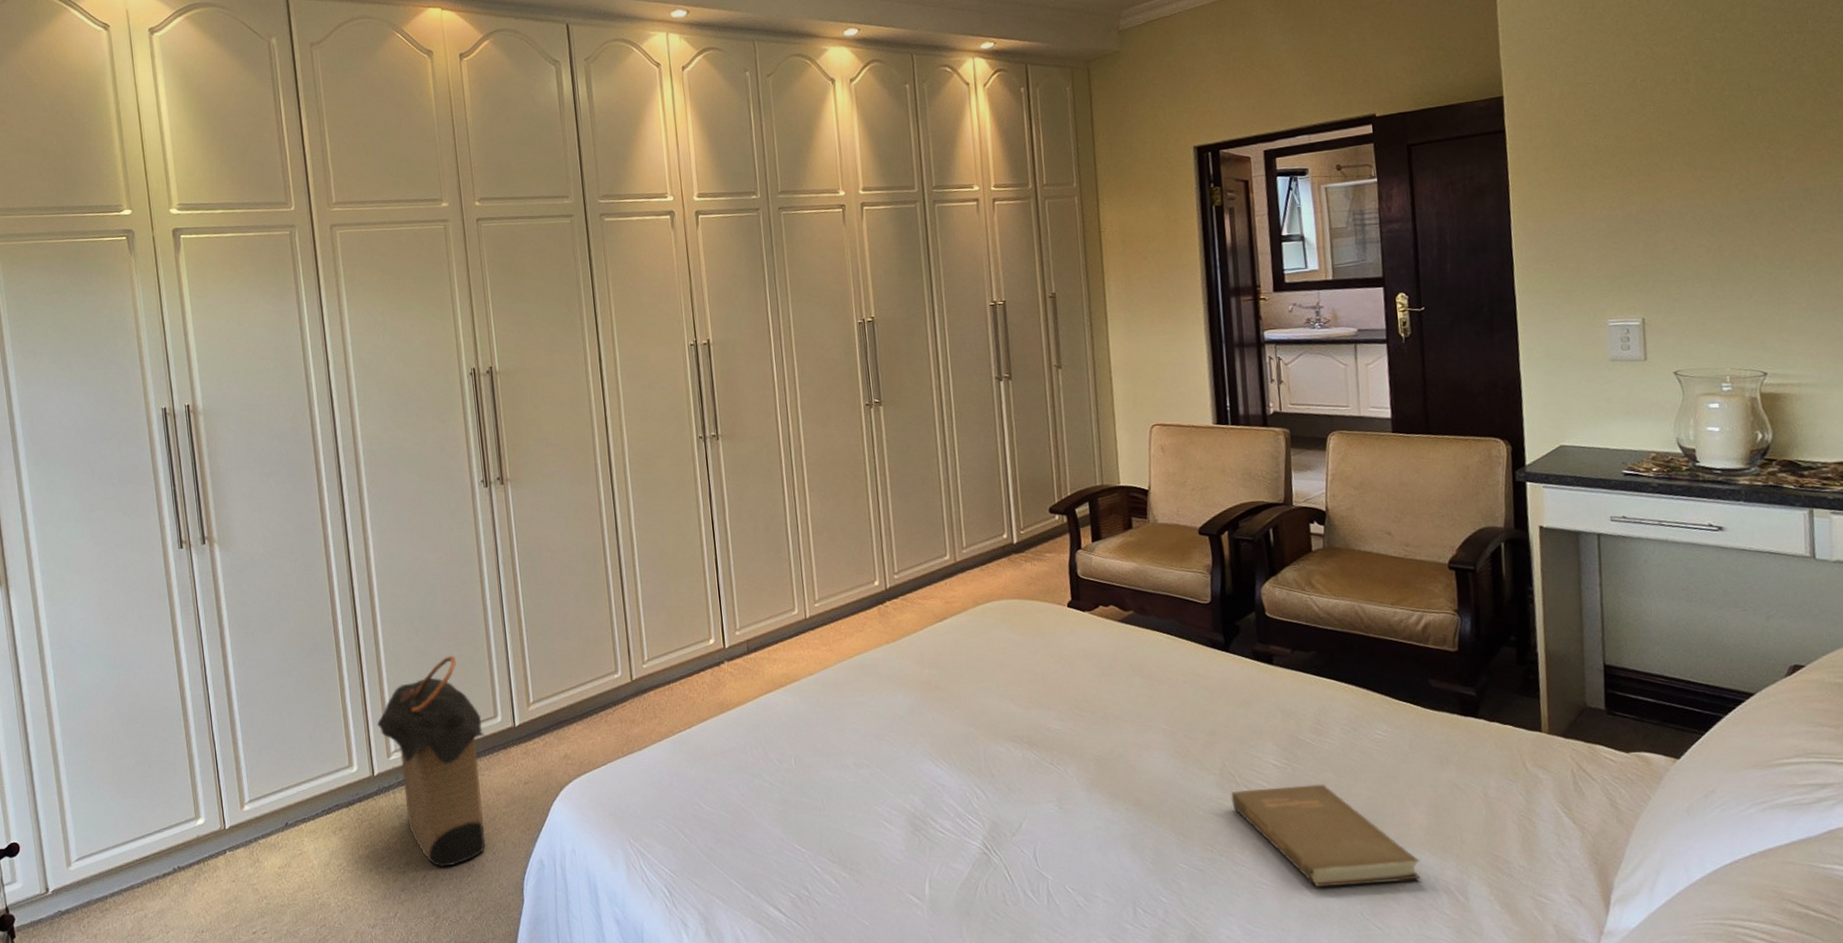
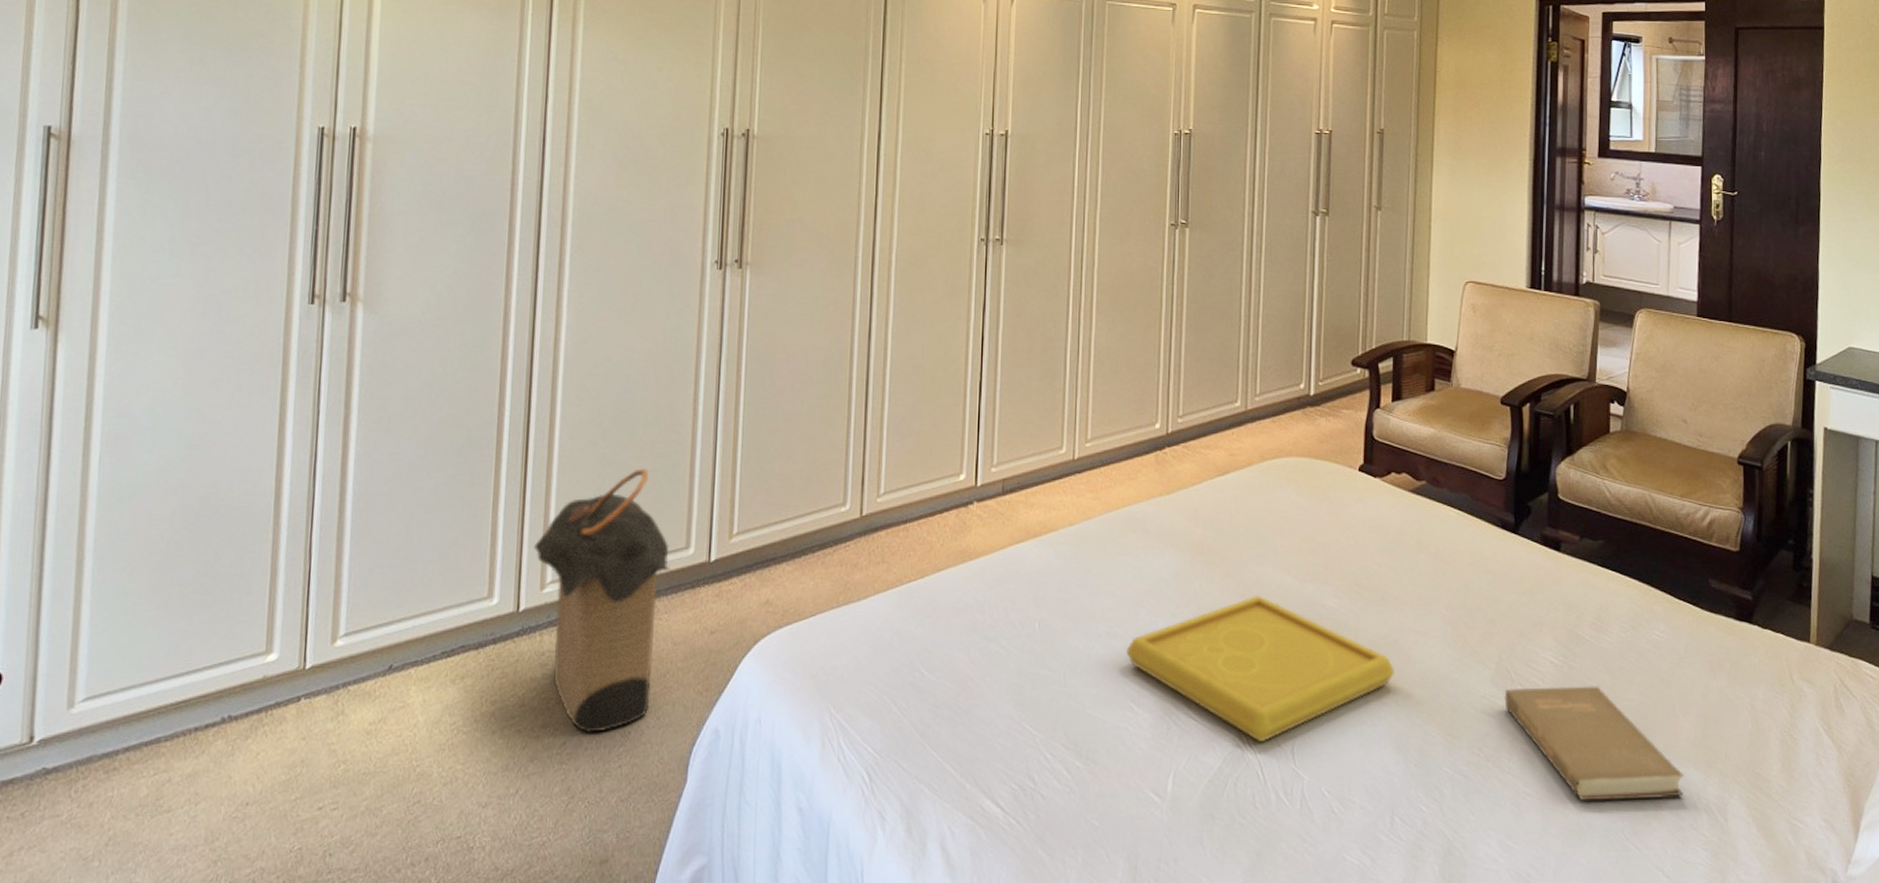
serving tray: none [874,722,1122,850] -> present [1127,594,1394,743]

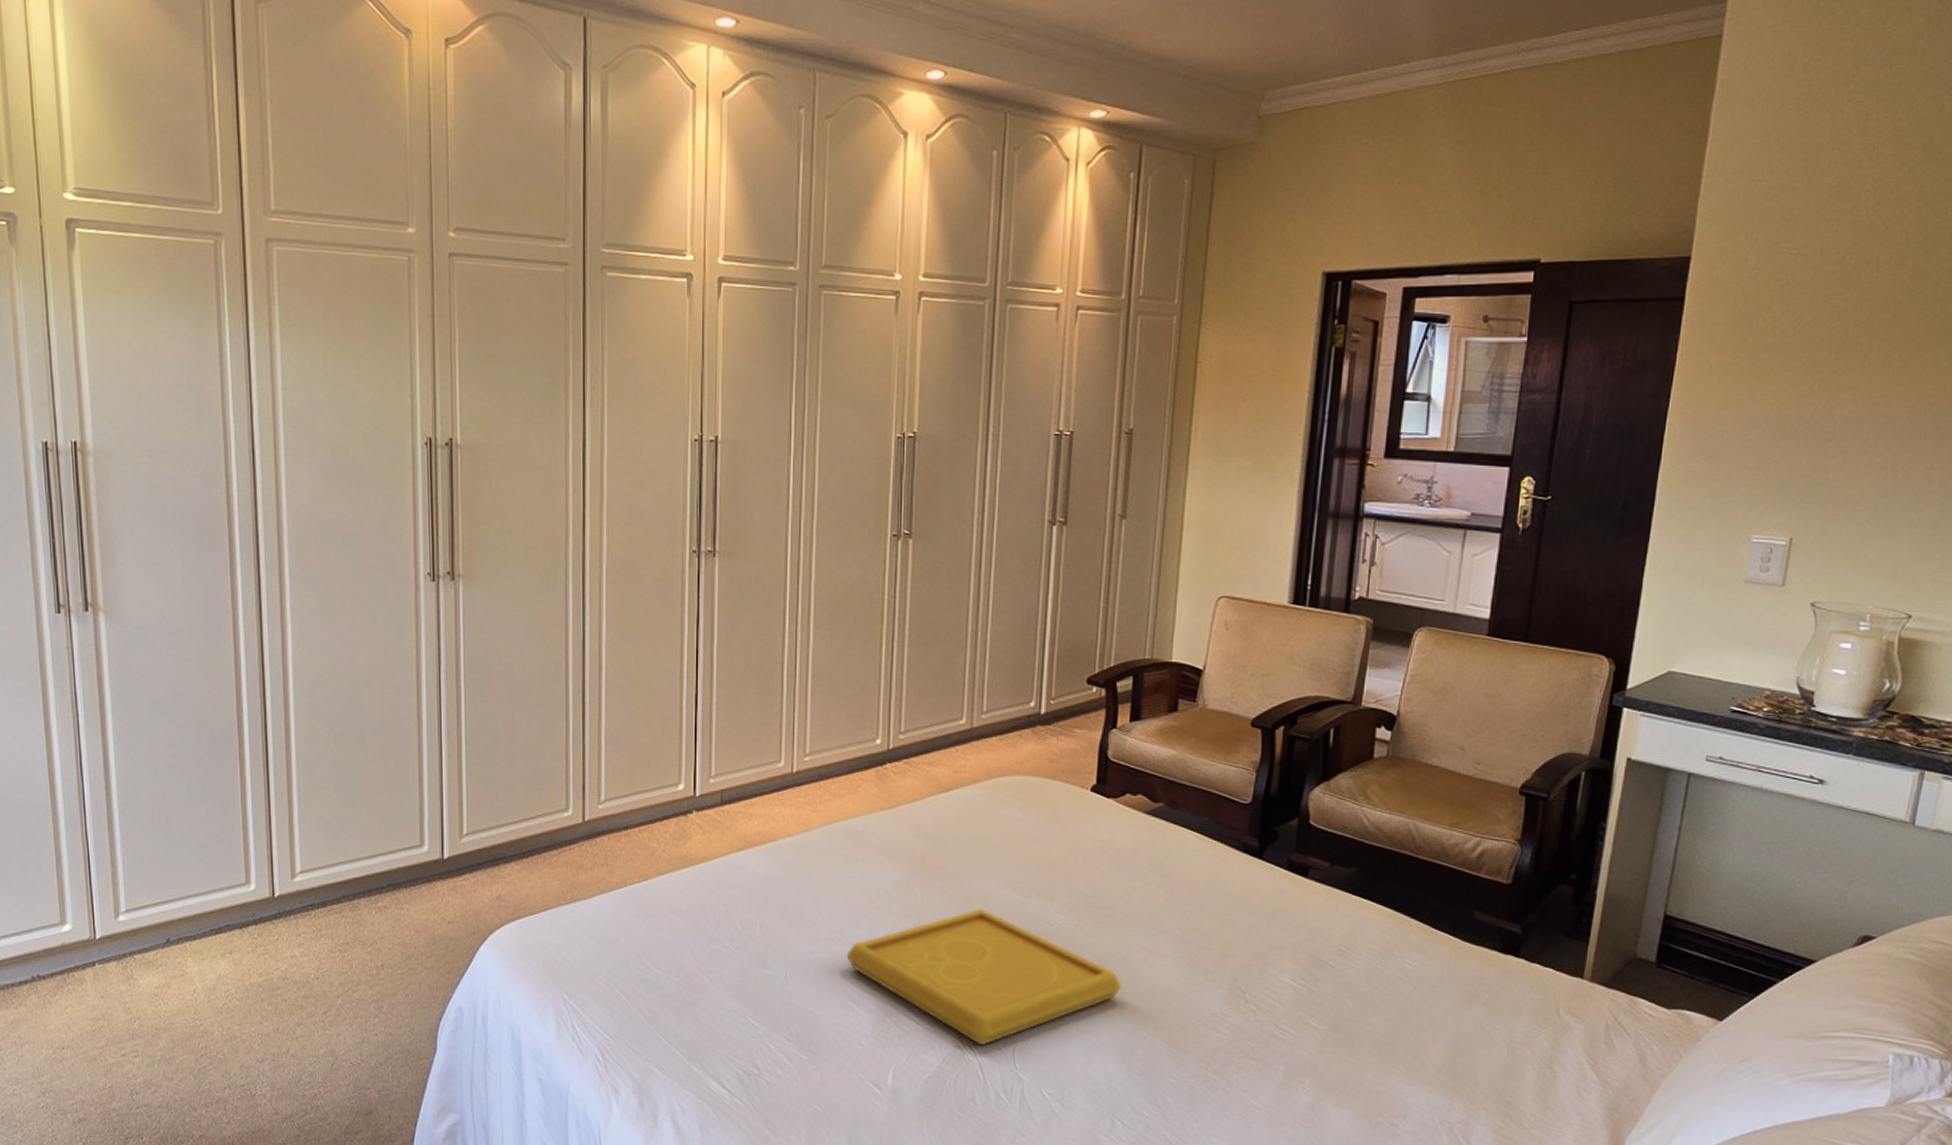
laundry hamper: present [533,468,670,733] -> none [281,771,407,1005]
book: present [1504,686,1685,800] -> none [1236,1007,1427,1120]

